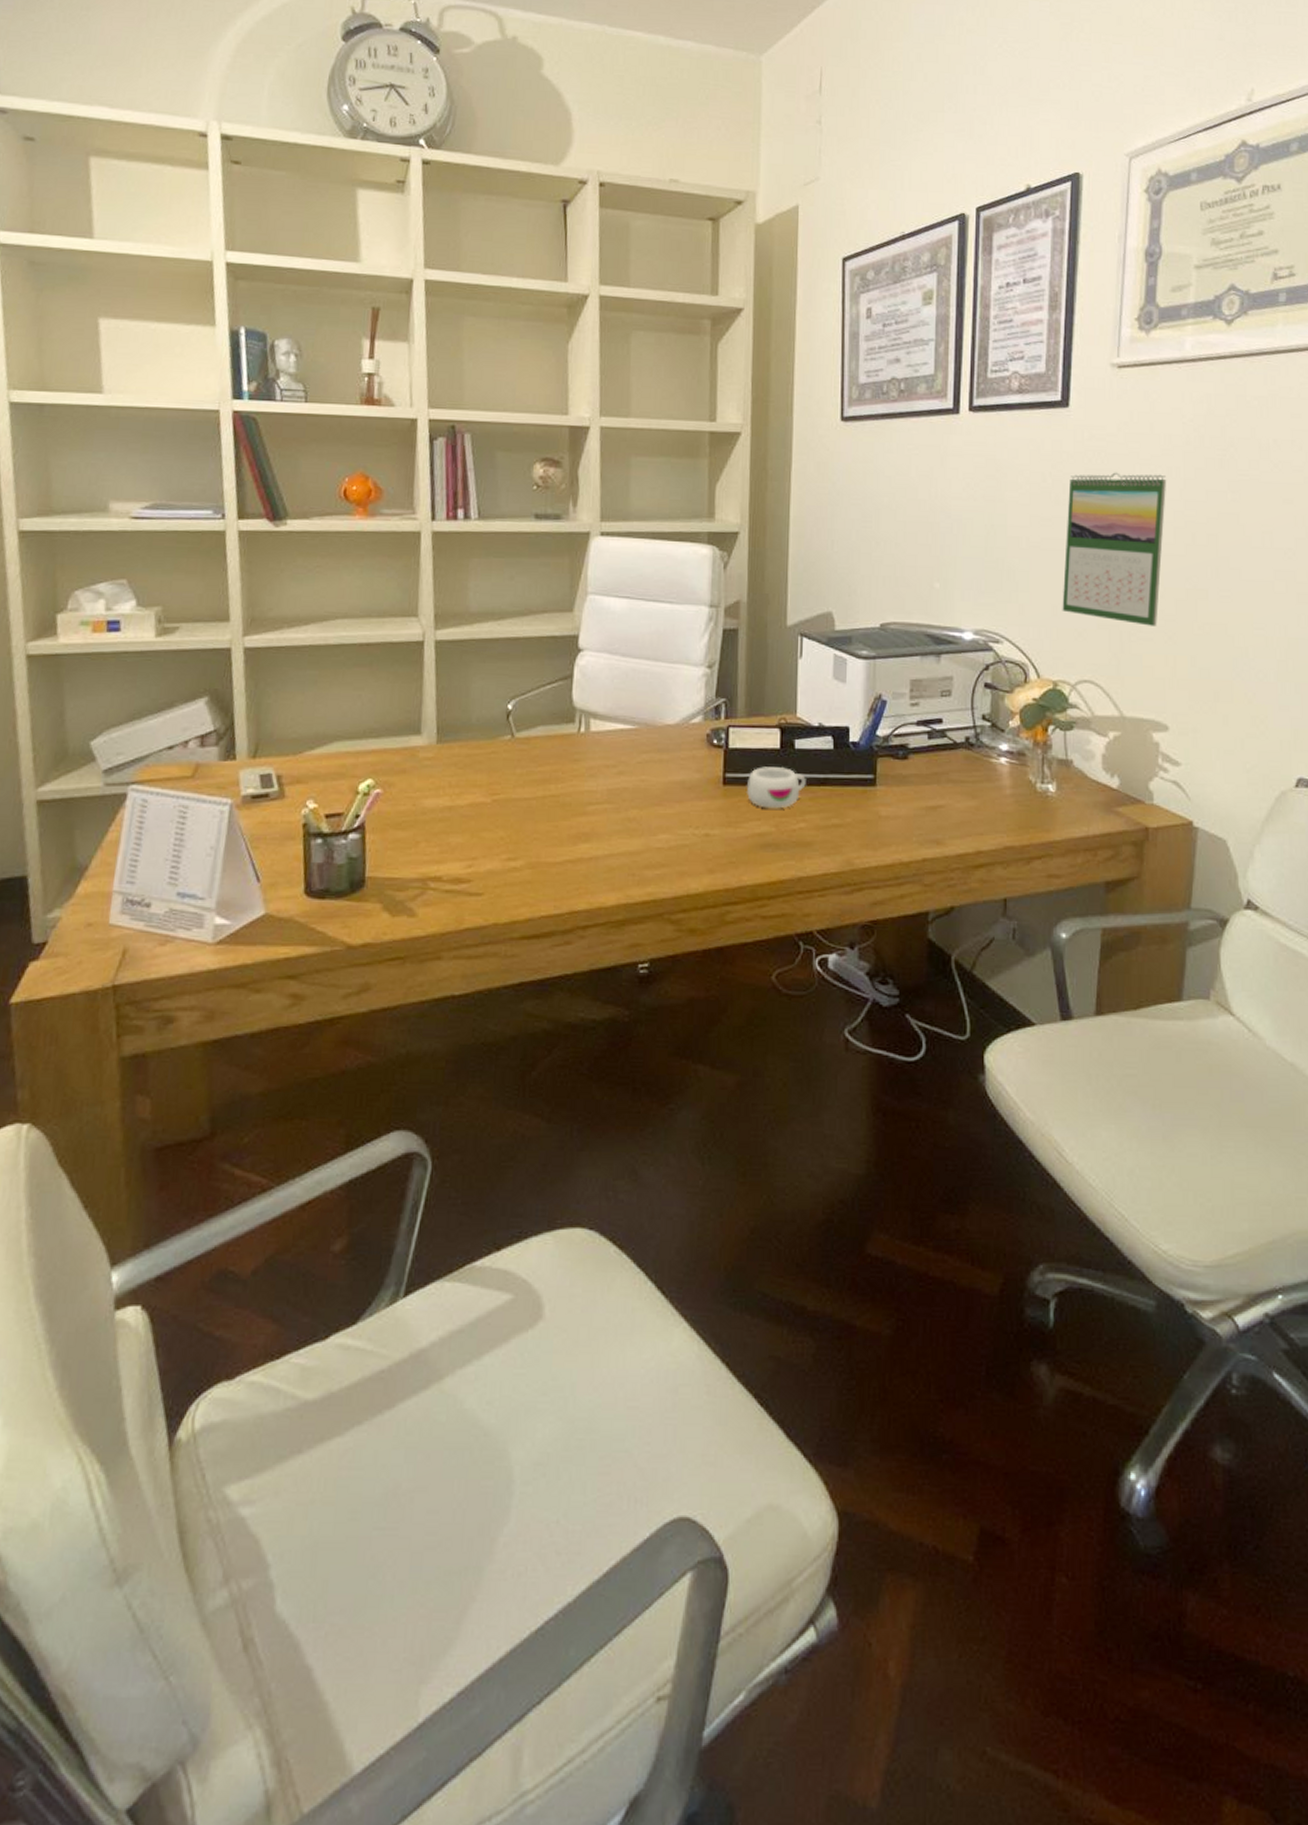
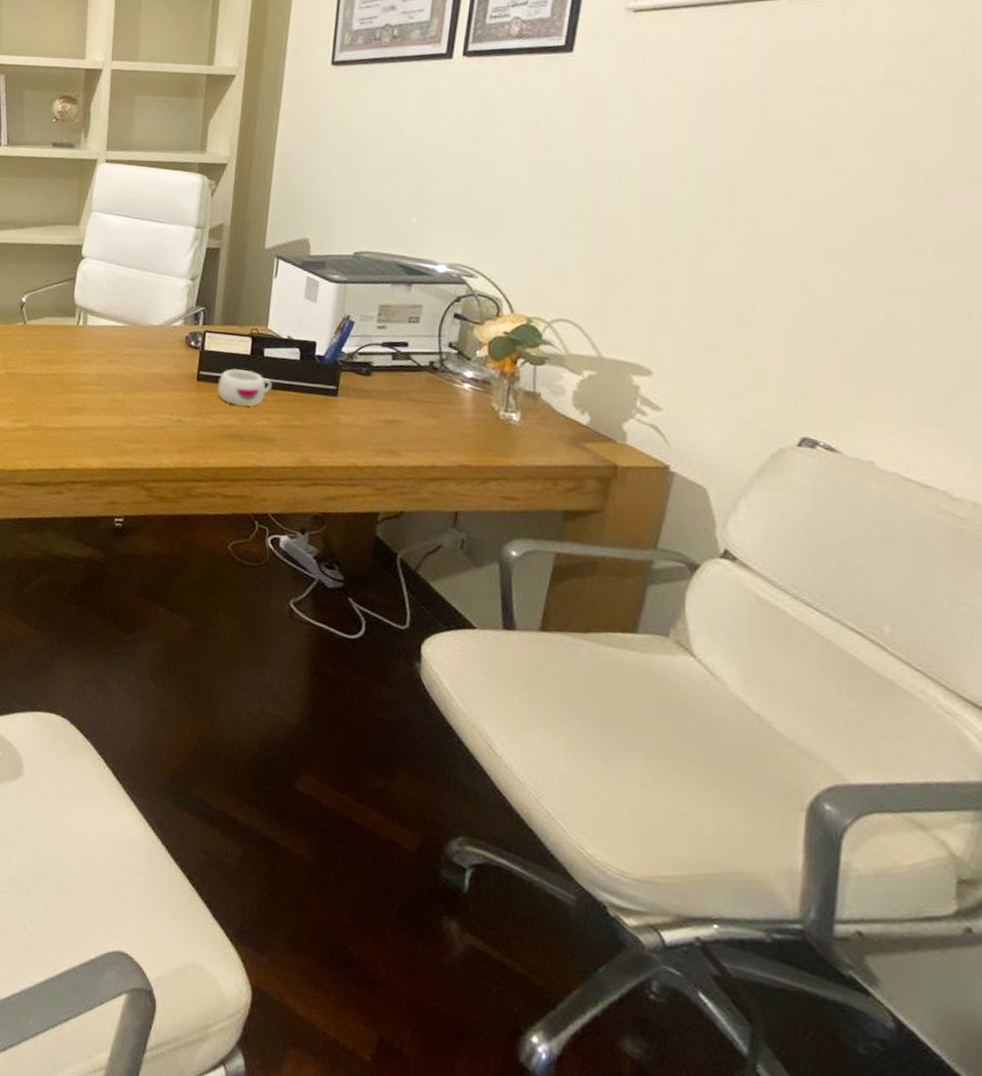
calendar: present [1062,472,1167,626] -> none [544,117,679,272]

